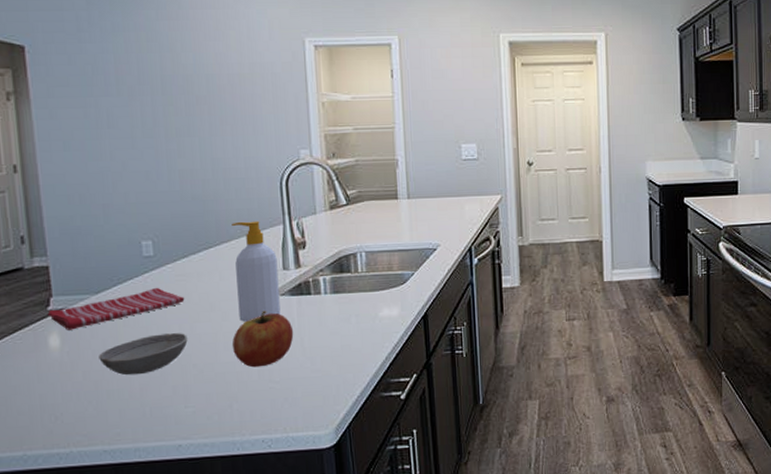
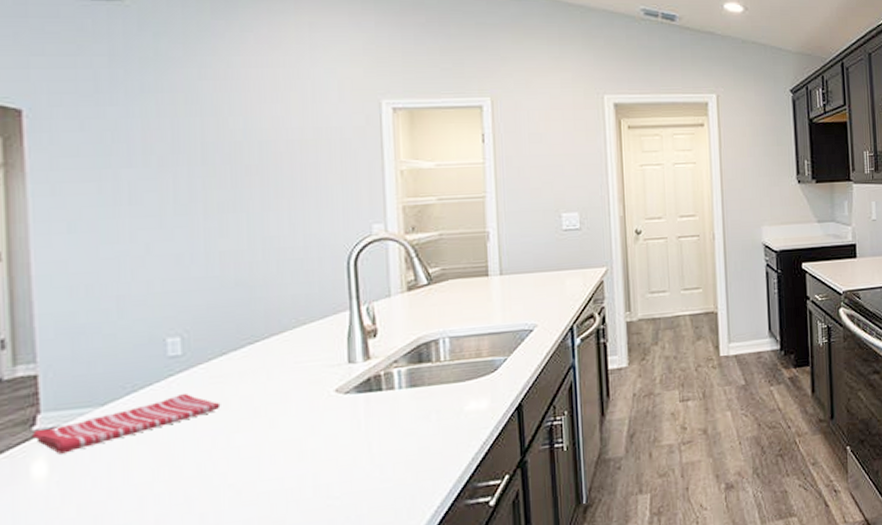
bowl: present [99,333,188,376] -> none [101,447,223,506]
soap bottle: present [231,221,280,322] -> none [285,307,344,428]
fruit: present [232,310,294,368] -> none [280,412,360,483]

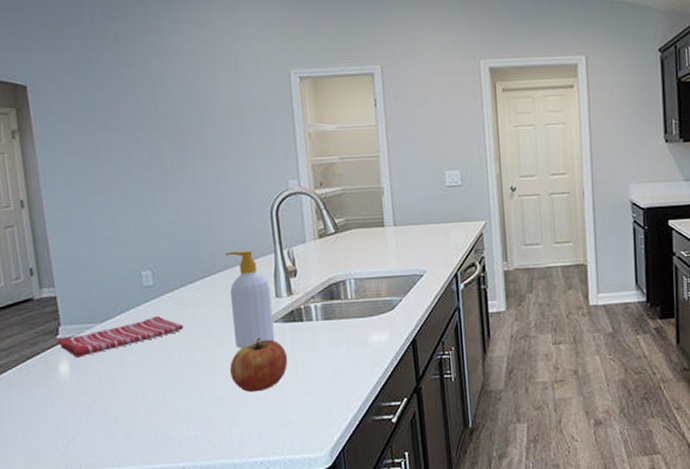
fruit: none [280,412,360,483] -> present [229,337,288,392]
soap bottle: none [285,307,344,428] -> present [226,250,275,348]

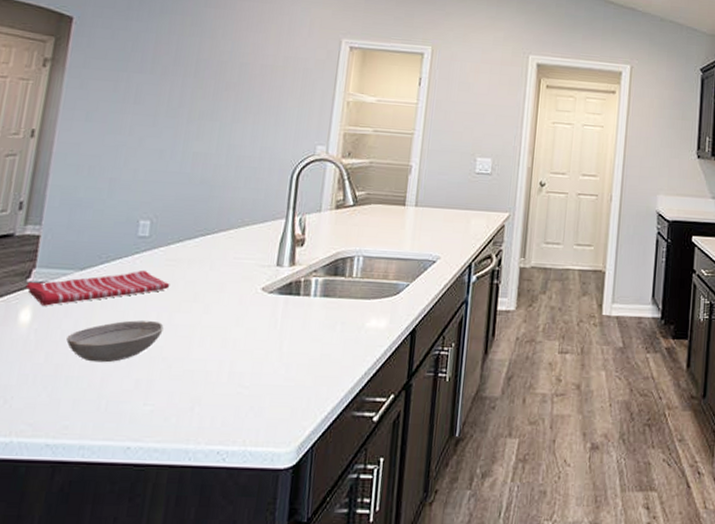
bowl: none [105,359,188,401] -> present [66,320,164,363]
soap bottle: present [226,250,275,348] -> none [221,211,273,317]
fruit: present [229,337,288,392] -> none [207,307,275,369]

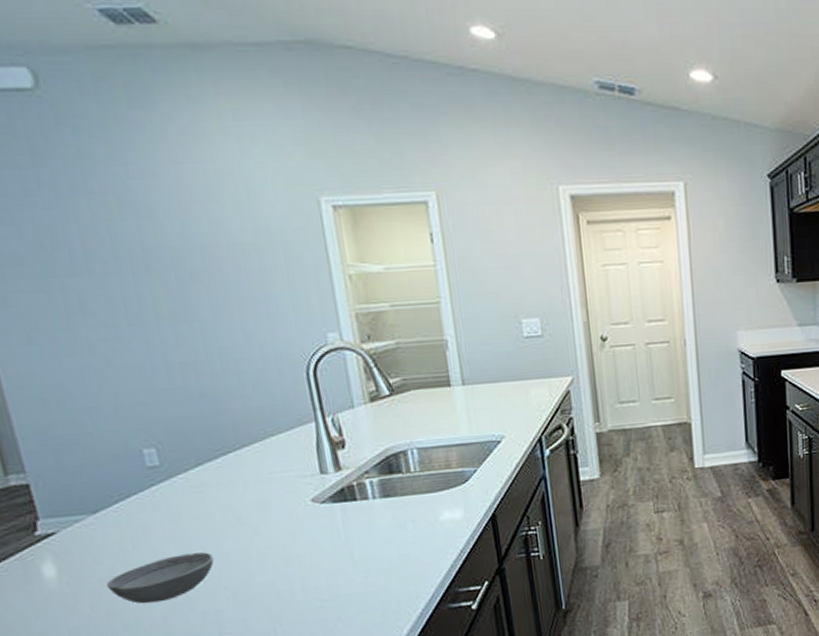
dish towel: present [25,270,170,306] -> none [35,501,205,557]

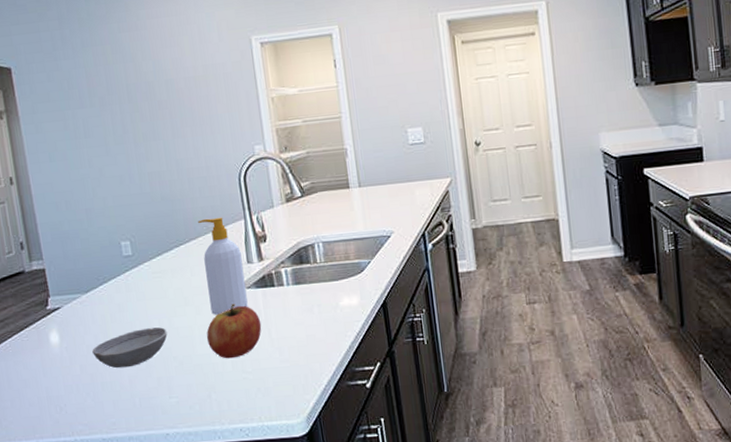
soap bottle: none [252,418,322,535] -> present [198,217,248,315]
fruit: none [267,521,341,586] -> present [206,303,262,359]

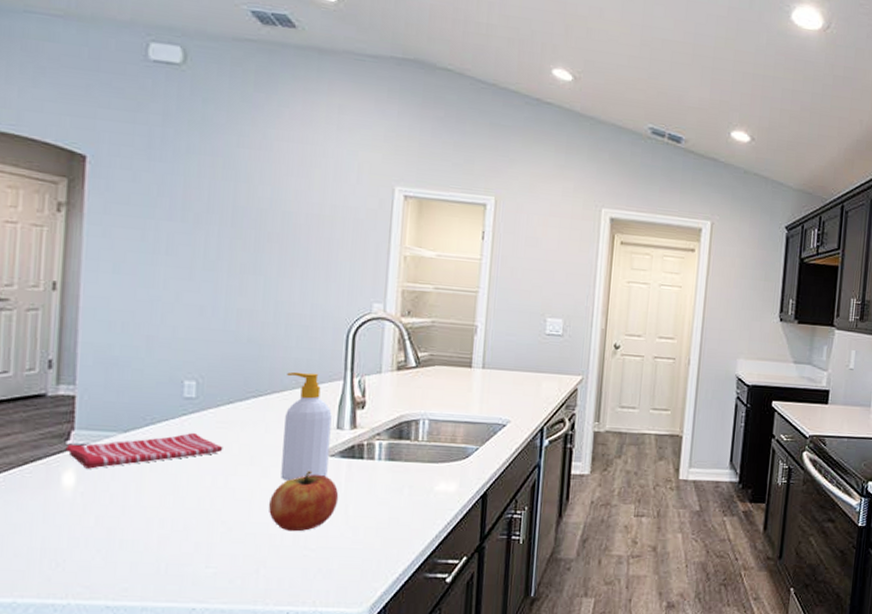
dish towel: none [47,284,162,328] -> present [65,432,223,469]
bowl: present [92,327,168,369] -> none [116,484,220,526]

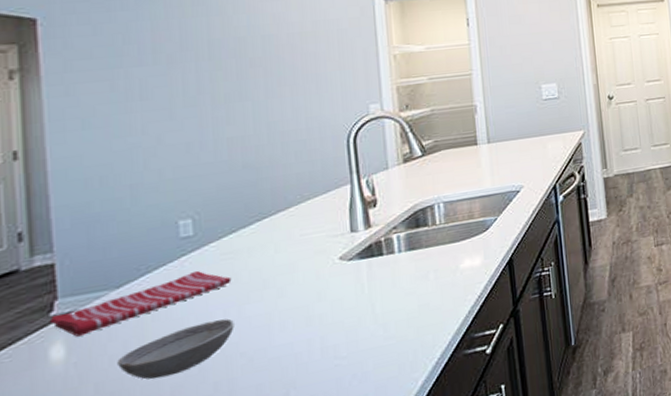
bowl: none [116,484,220,526] -> present [117,318,234,380]
fruit: present [268,470,339,532] -> none [289,279,364,346]
soap bottle: present [281,371,332,481] -> none [290,183,348,296]

